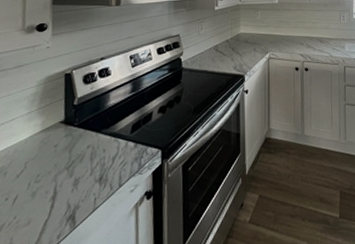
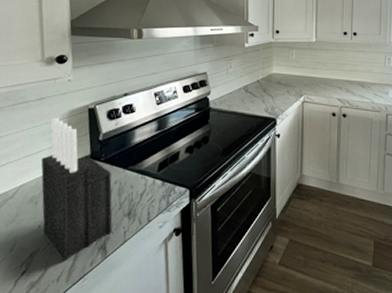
knife block: none [10,84,85,235] -> present [40,117,113,260]

